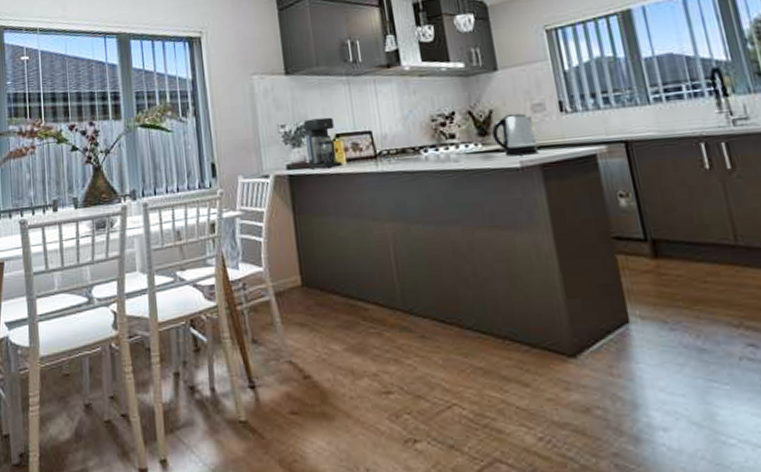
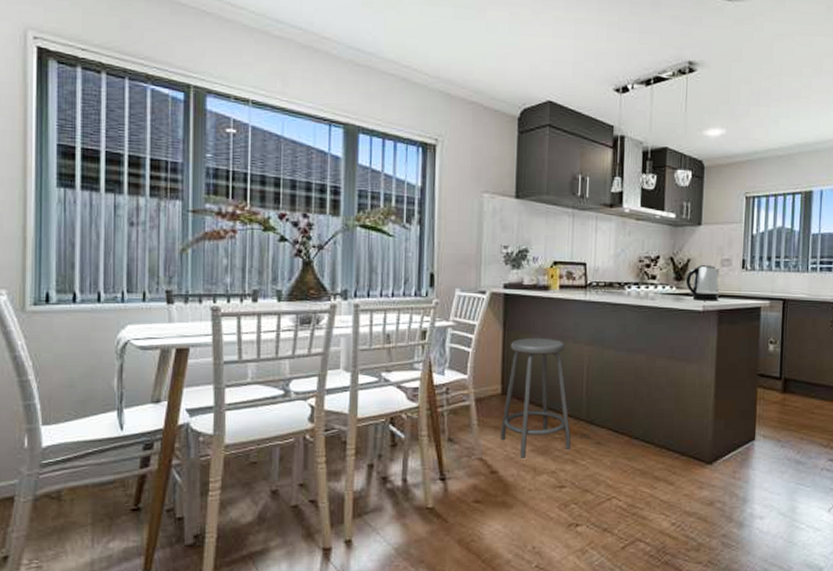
coffee maker: present [303,117,342,170] -> none [524,244,555,292]
bar stool: none [304,218,392,361] -> present [501,337,572,460]

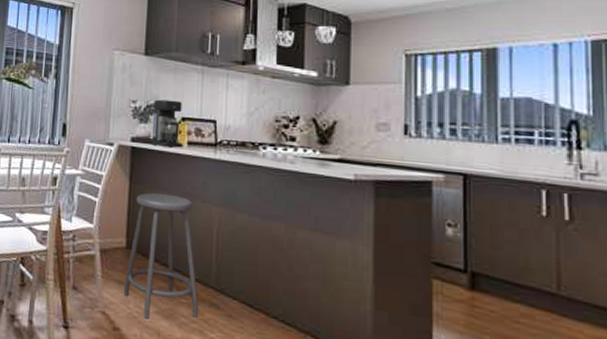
coffee maker: none [524,244,555,292] -> present [151,99,183,148]
kettle: present [685,264,719,301] -> none [331,128,375,170]

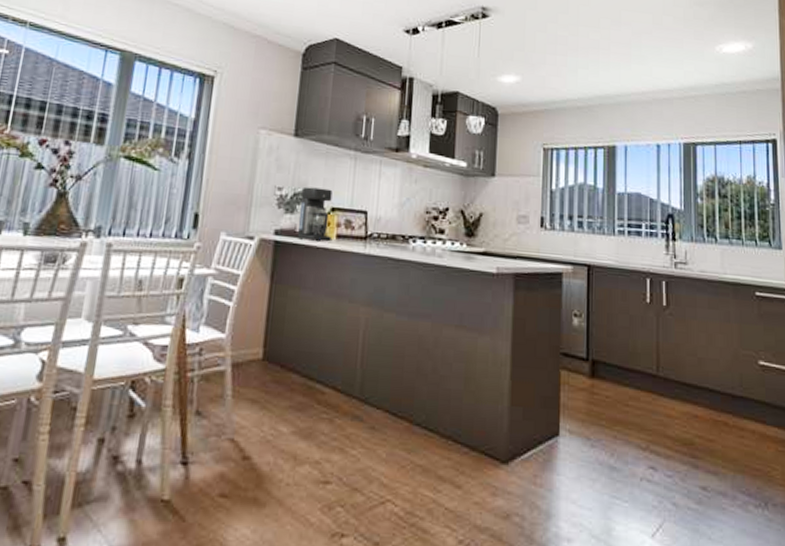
bar stool: present [124,192,199,321] -> none [257,293,341,444]

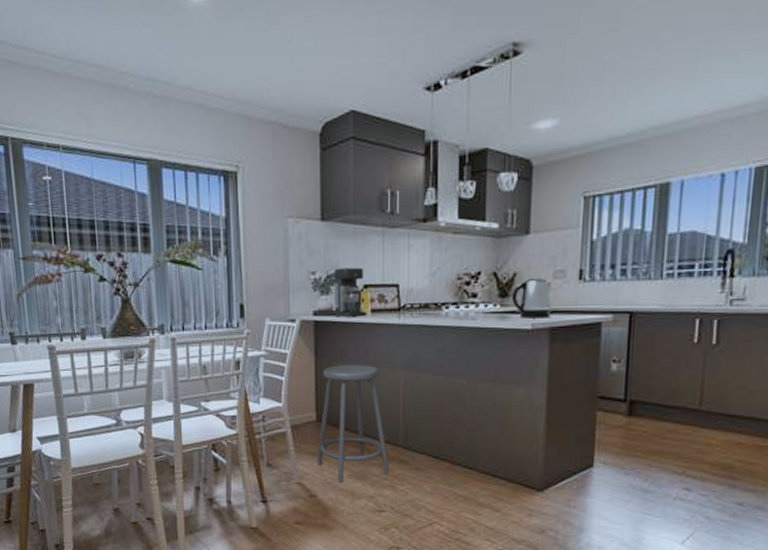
bar stool: none [257,293,341,444] -> present [318,364,390,484]
kettle: none [477,220,515,263] -> present [511,277,551,319]

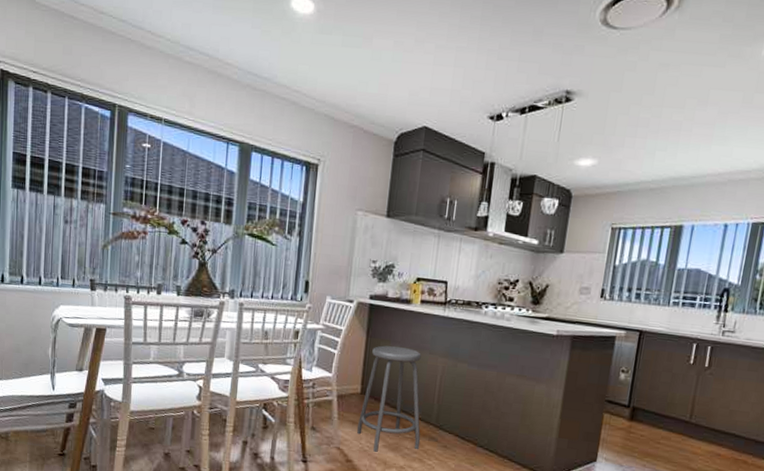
coffee maker: present [334,267,366,317] -> none [388,260,418,306]
kettle: present [511,277,551,319] -> none [542,291,577,327]

